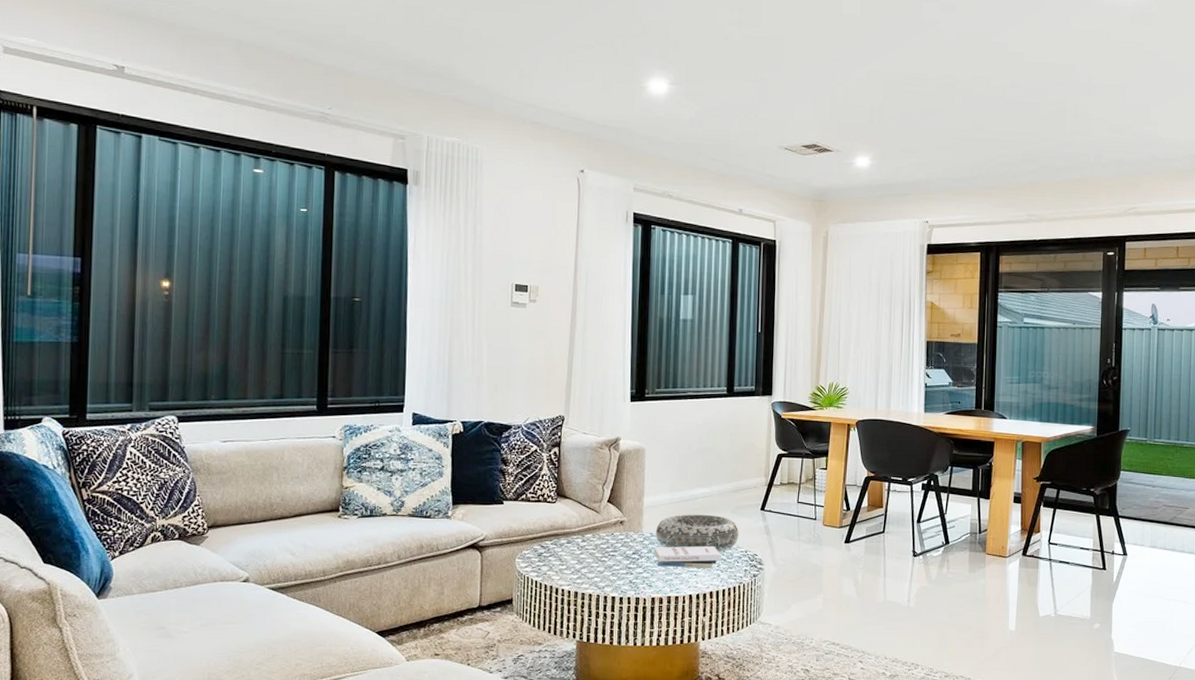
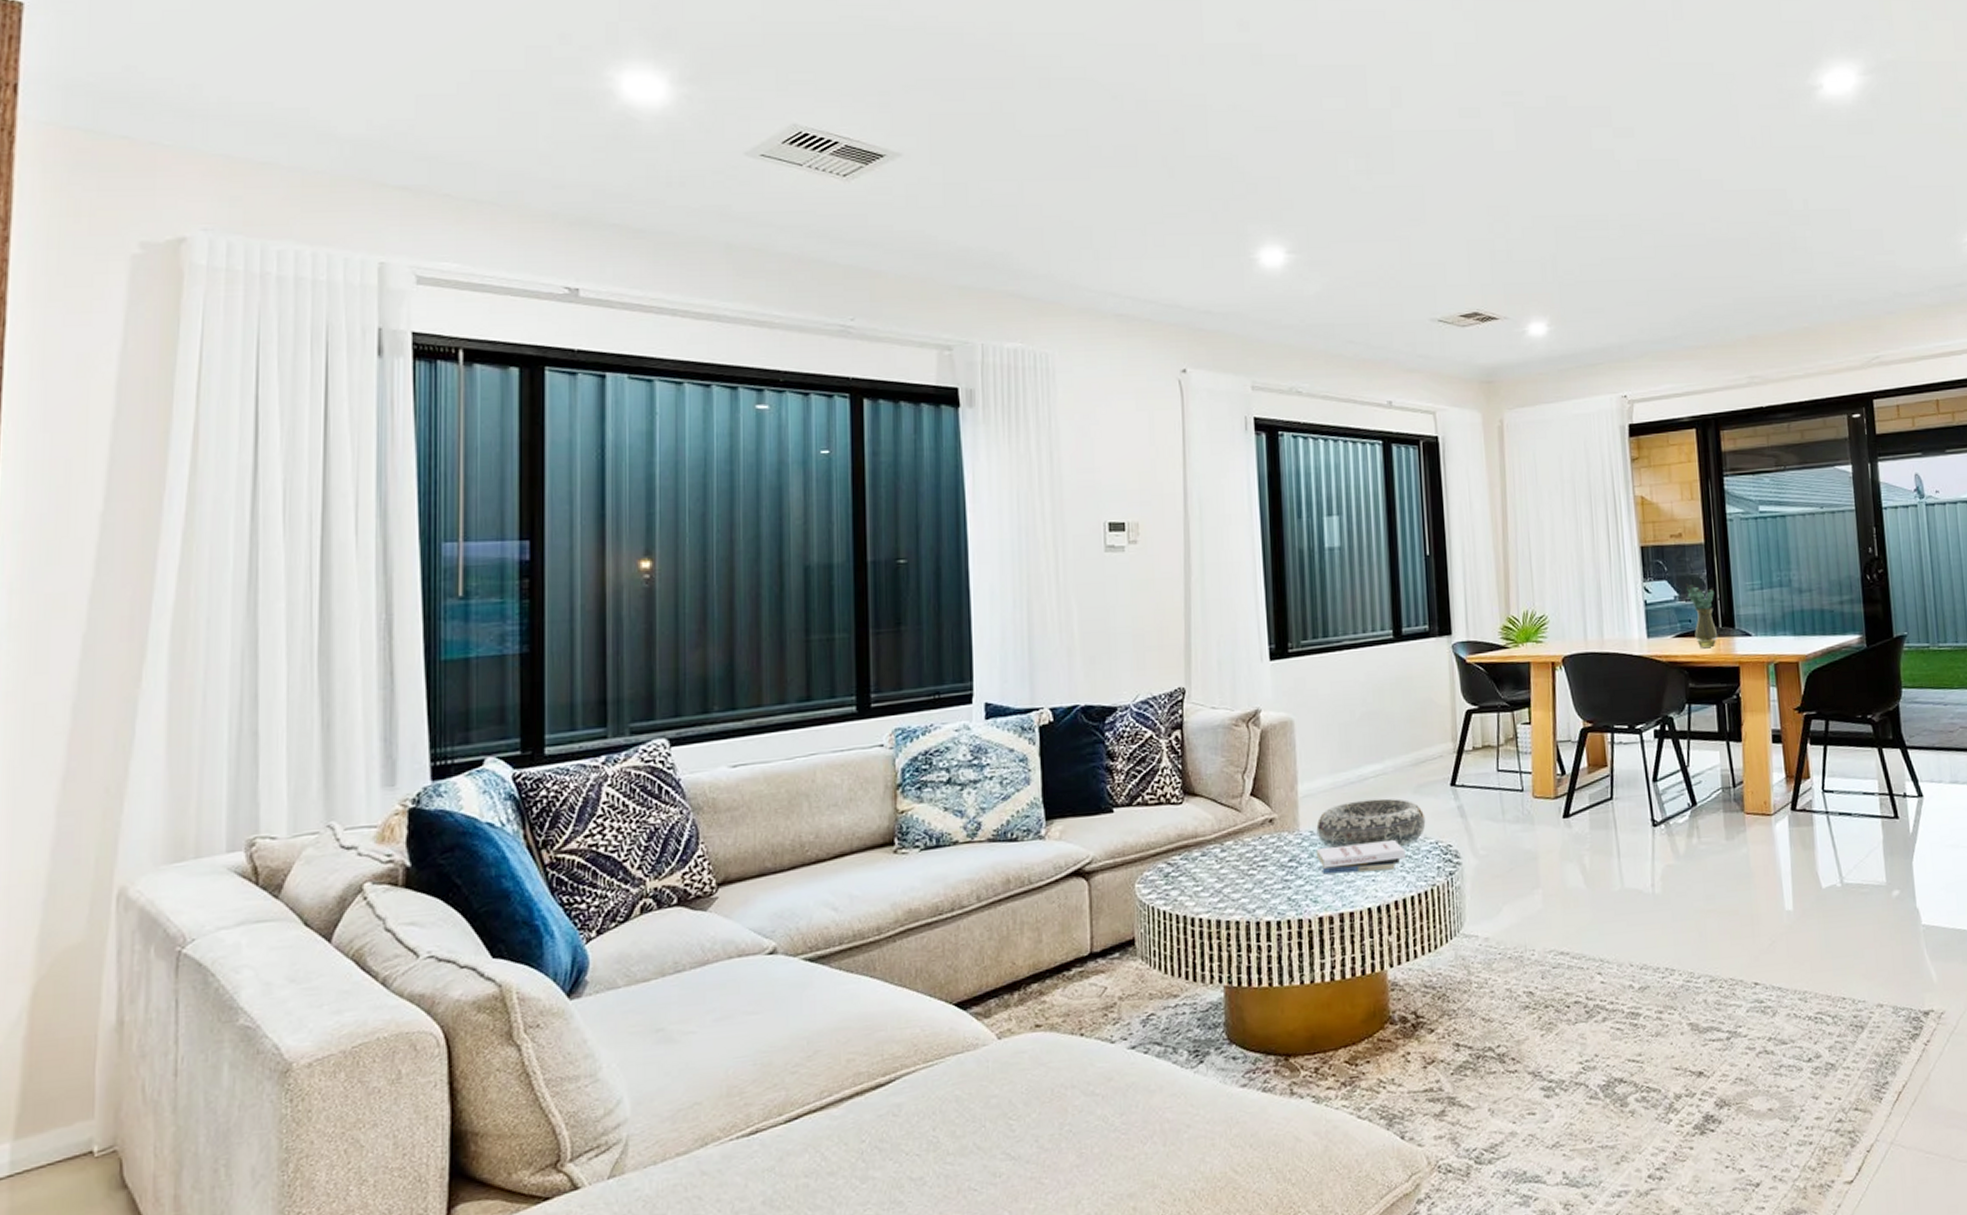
vase: none [959,373,981,425] -> present [1685,584,1718,649]

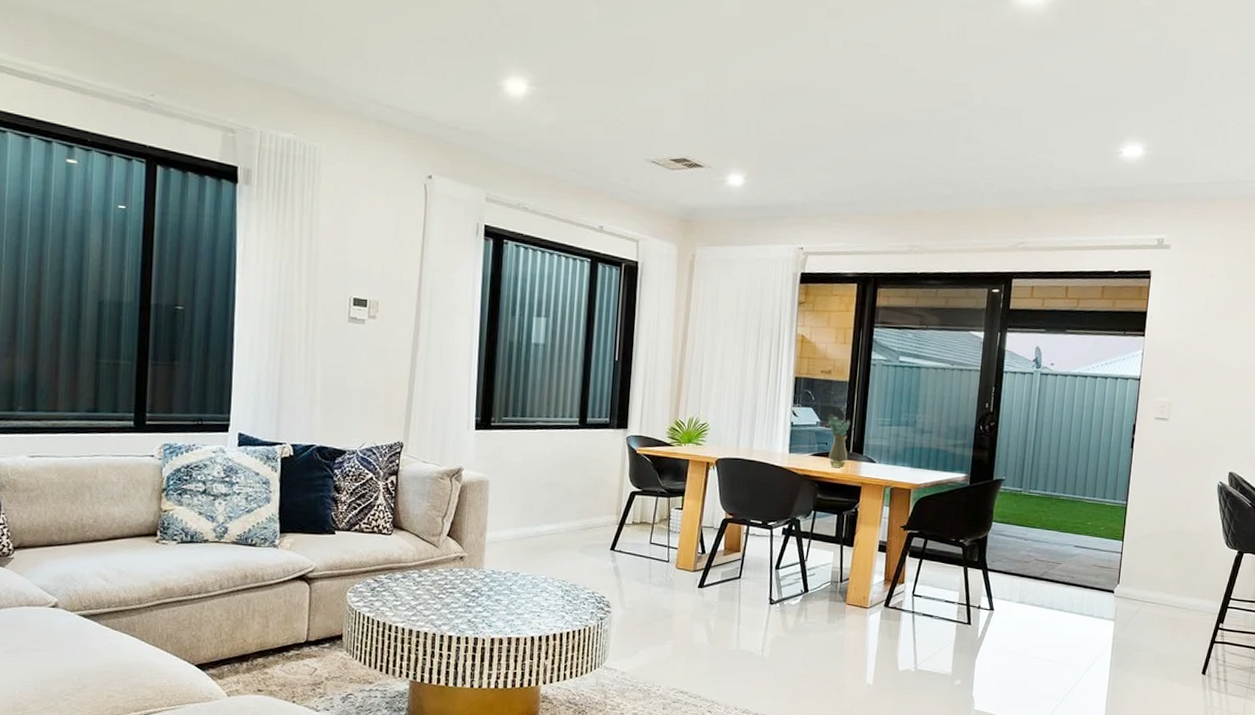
decorative bowl: present [1316,798,1426,849] -> none [497,551,587,593]
books: present [1316,839,1405,875] -> none [495,584,567,609]

